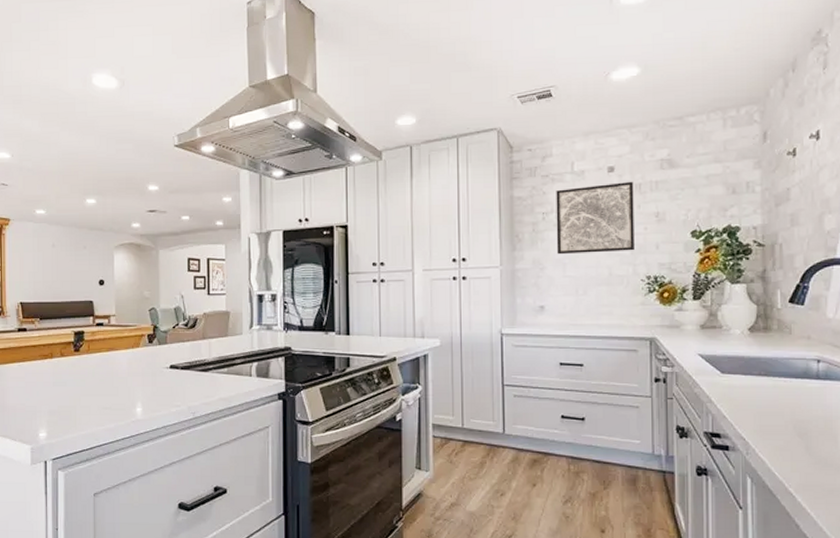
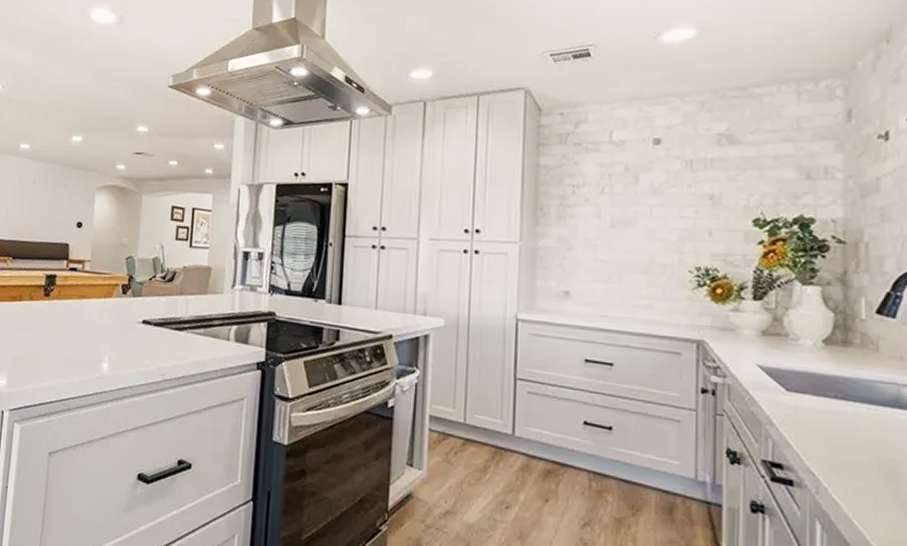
wall art: present [556,181,634,255] -> none [587,156,684,237]

